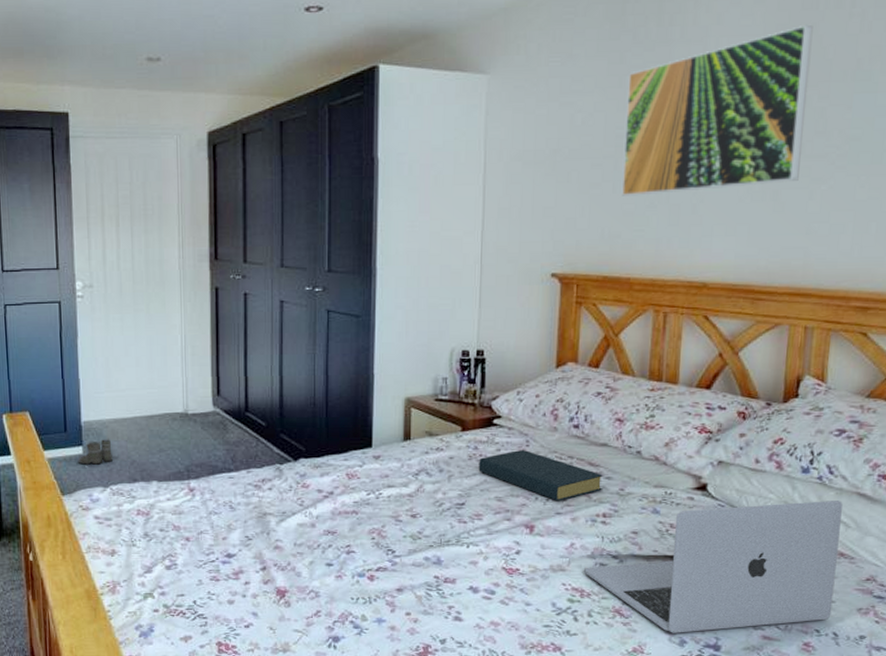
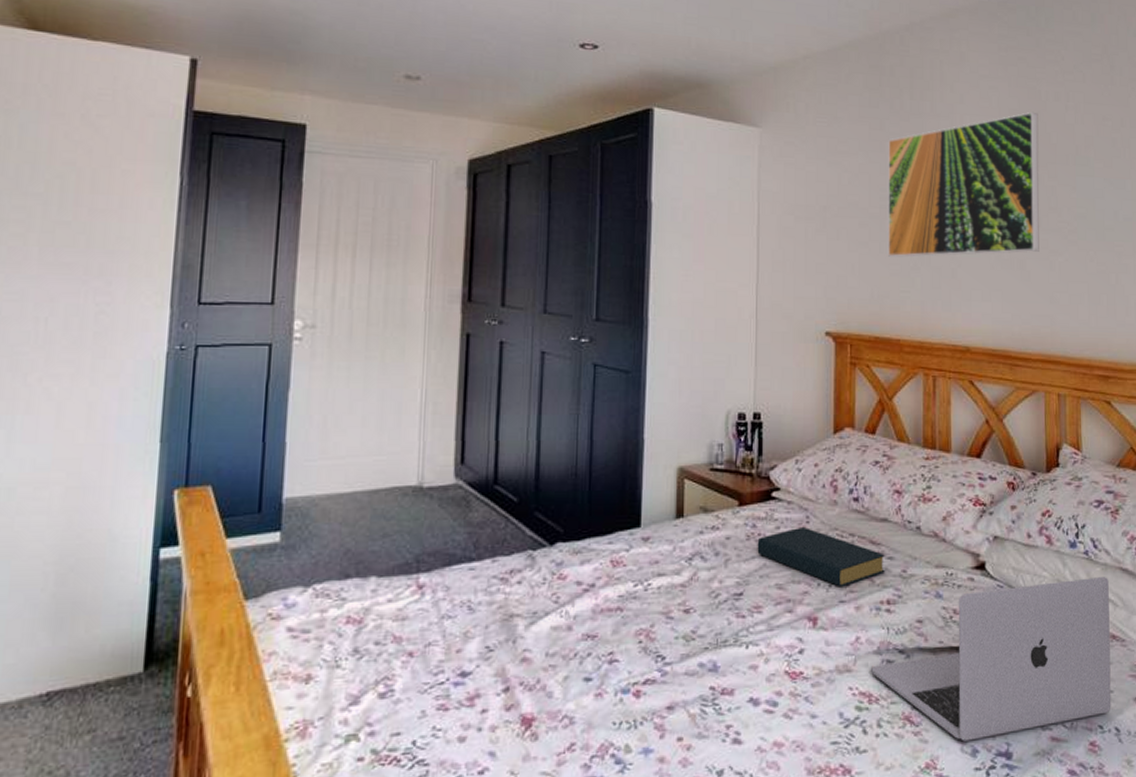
boots: present [77,439,113,466] -> none [272,521,321,558]

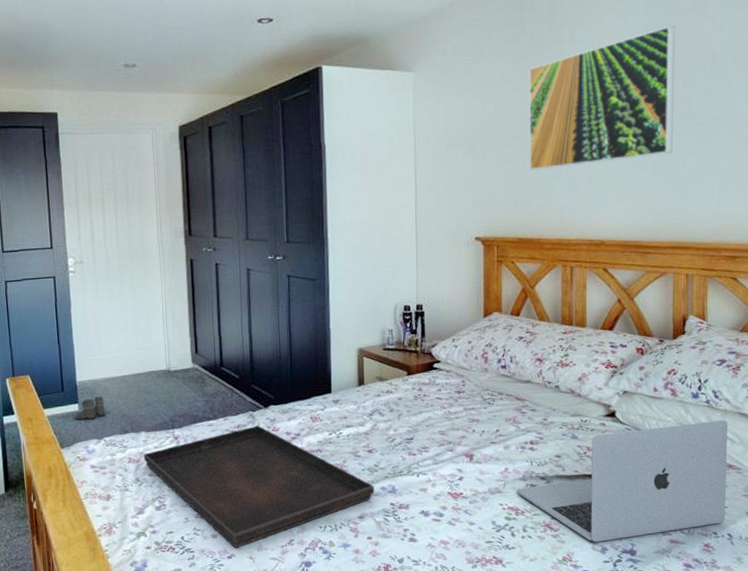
boots: none [272,521,321,558] -> present [74,396,105,421]
serving tray: none [370,571,690,758] -> present [144,426,374,548]
hardback book: present [757,526,886,587] -> none [423,388,530,433]

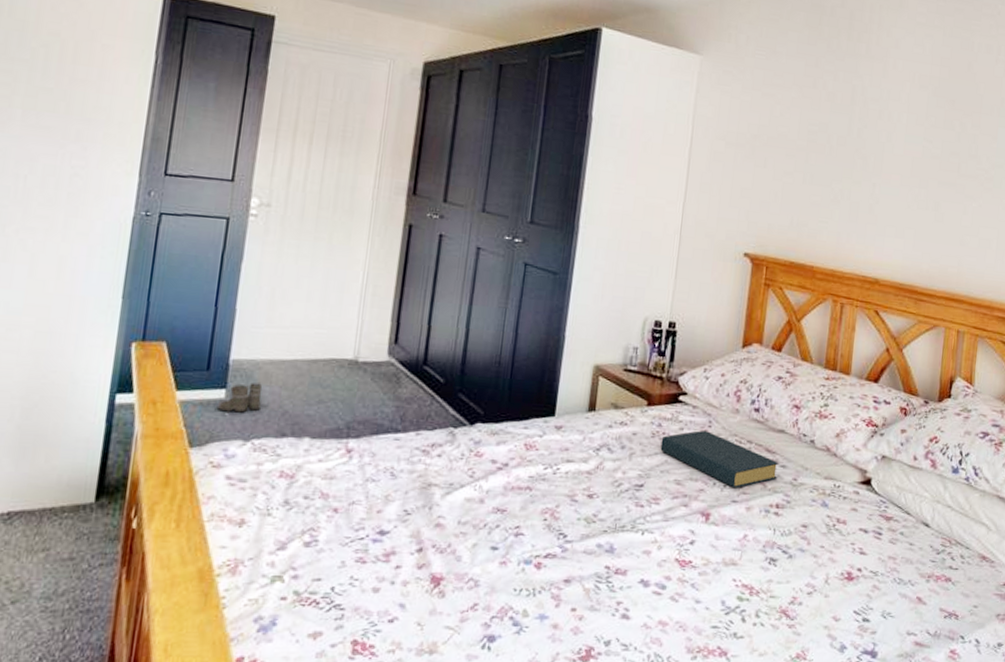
serving tray: present [144,426,374,548] -> none [301,447,589,609]
hardback book: none [423,388,530,433] -> present [660,429,780,488]
laptop: present [517,420,728,542] -> none [754,502,985,638]
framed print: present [529,25,675,170] -> none [810,61,969,196]

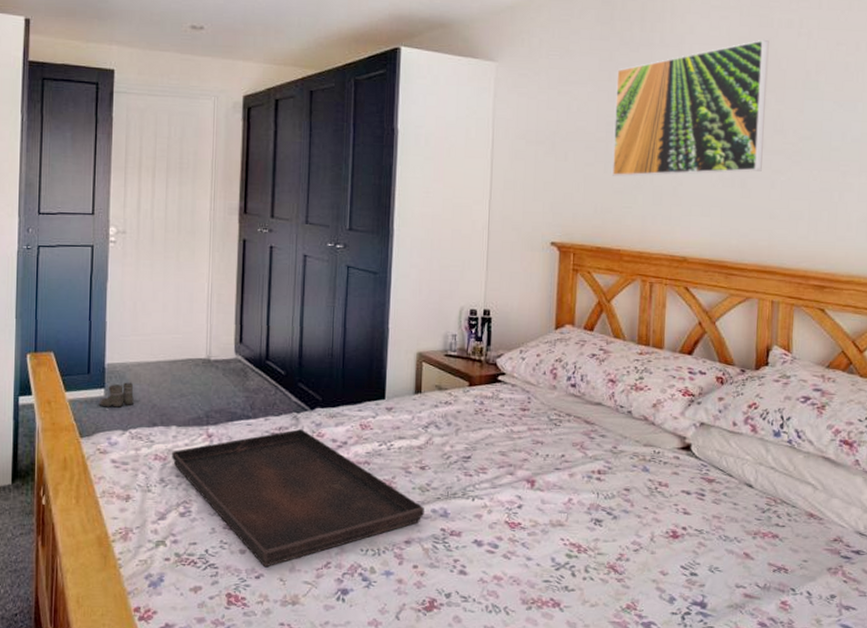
serving tray: none [301,447,589,609] -> present [172,429,424,568]
hardback book: present [660,429,780,488] -> none [484,405,599,457]
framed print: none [810,61,969,196] -> present [611,39,769,177]

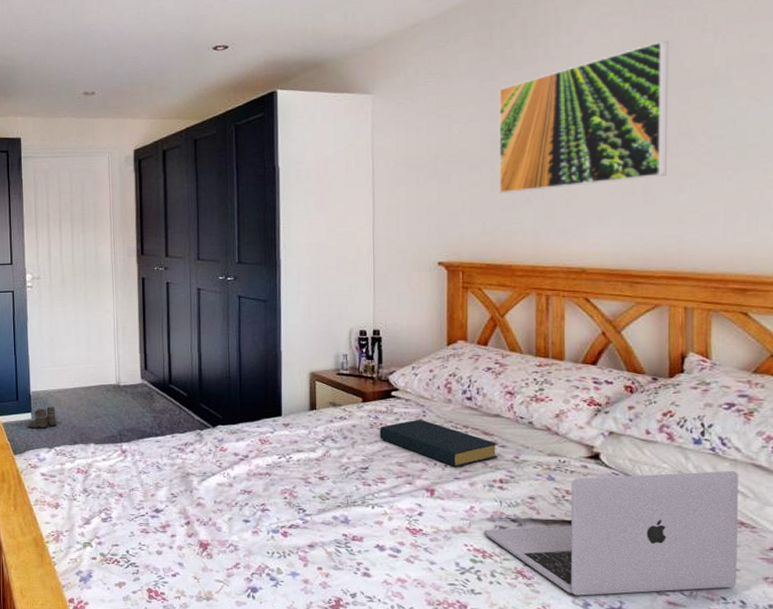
serving tray: present [172,429,424,568] -> none [92,445,326,567]
hardback book: none [484,405,599,457] -> present [379,419,499,467]
laptop: none [580,463,810,590] -> present [484,471,738,596]

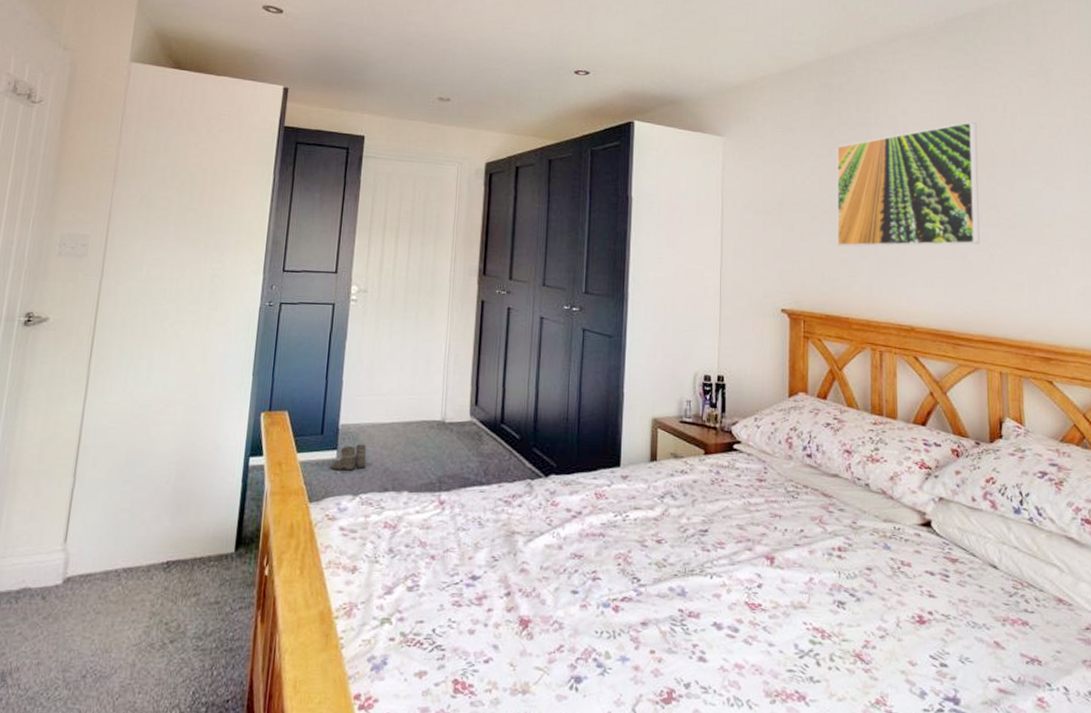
hardback book: present [379,419,499,467] -> none [720,476,837,532]
laptop: present [484,471,738,596] -> none [823,543,1059,683]

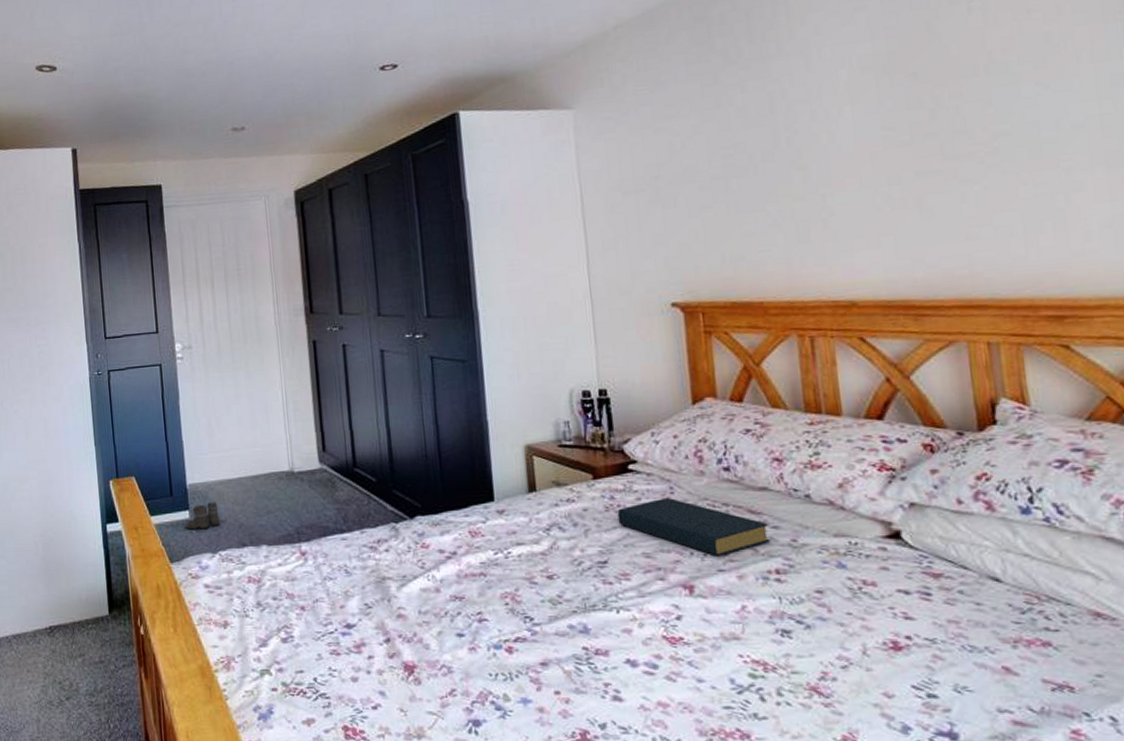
hardback book: none [720,476,837,532] -> present [617,497,771,557]
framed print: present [836,121,980,247] -> none [726,24,944,217]

